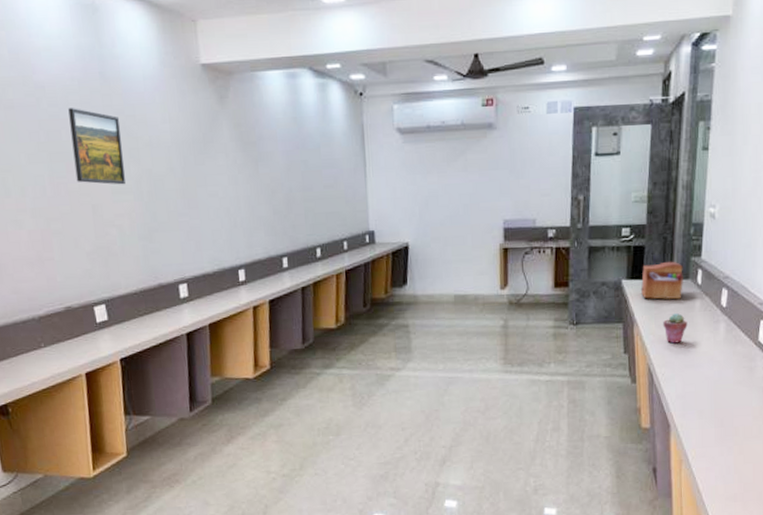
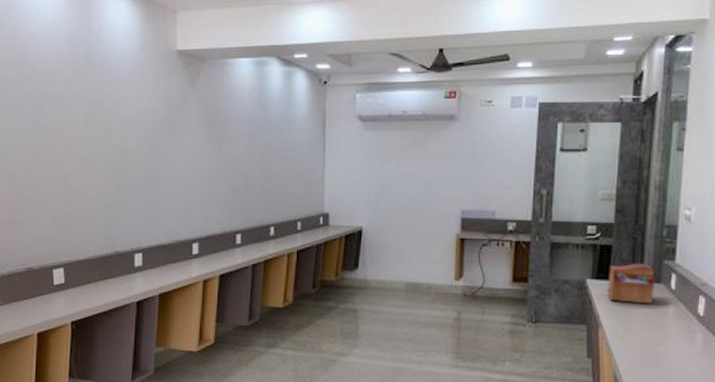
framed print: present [68,108,125,185] -> none [52,85,98,157]
potted succulent: present [663,313,688,344] -> none [632,319,659,351]

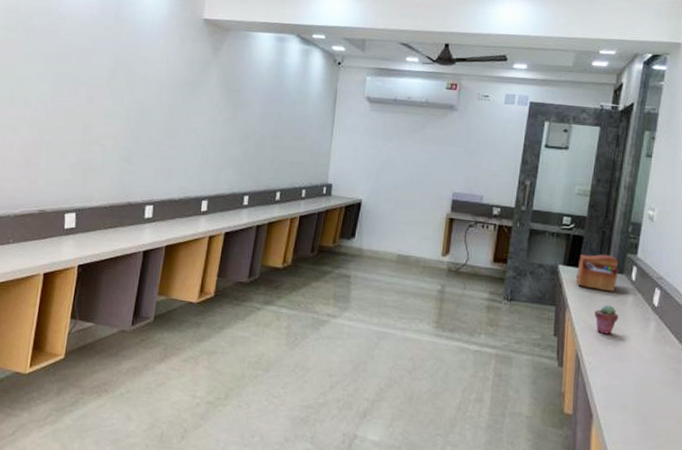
potted succulent: none [632,319,659,351] -> present [594,305,619,335]

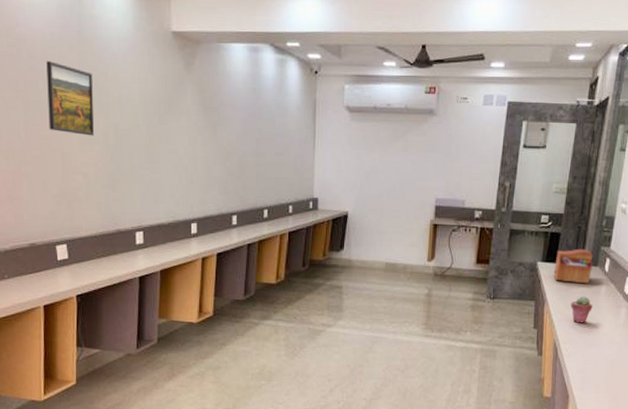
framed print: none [75,39,124,111] -> present [46,61,94,136]

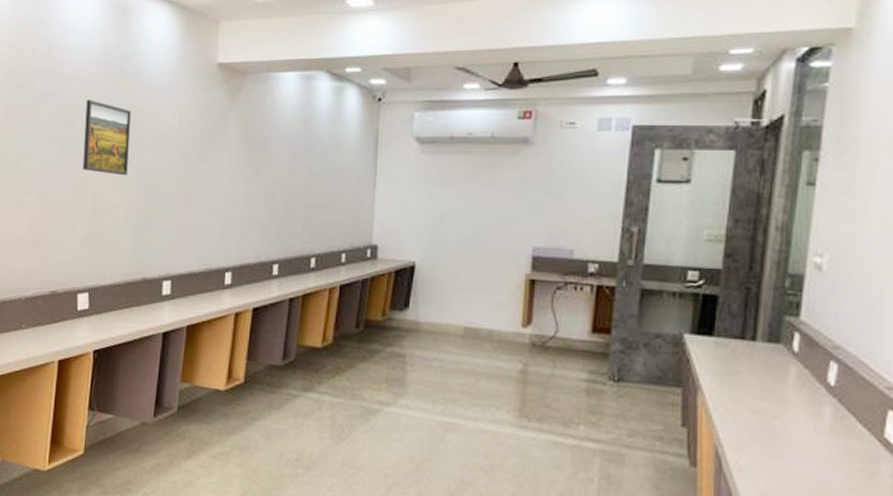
sewing box: present [553,248,593,284] -> none [709,317,772,368]
potted succulent: present [571,296,593,323] -> none [740,385,776,424]

